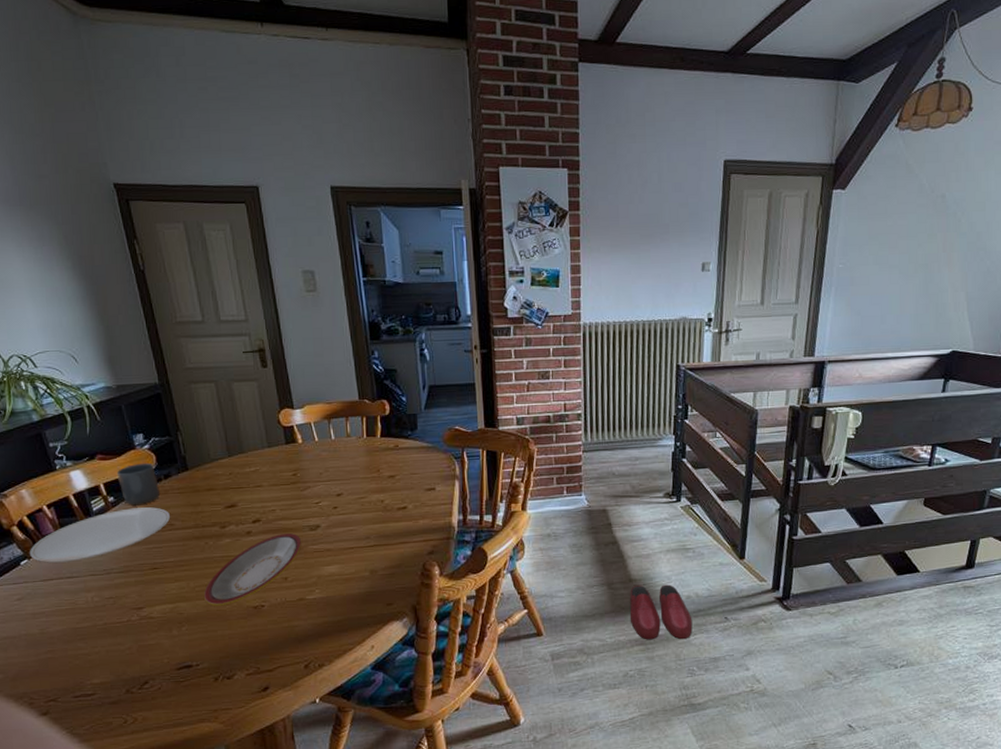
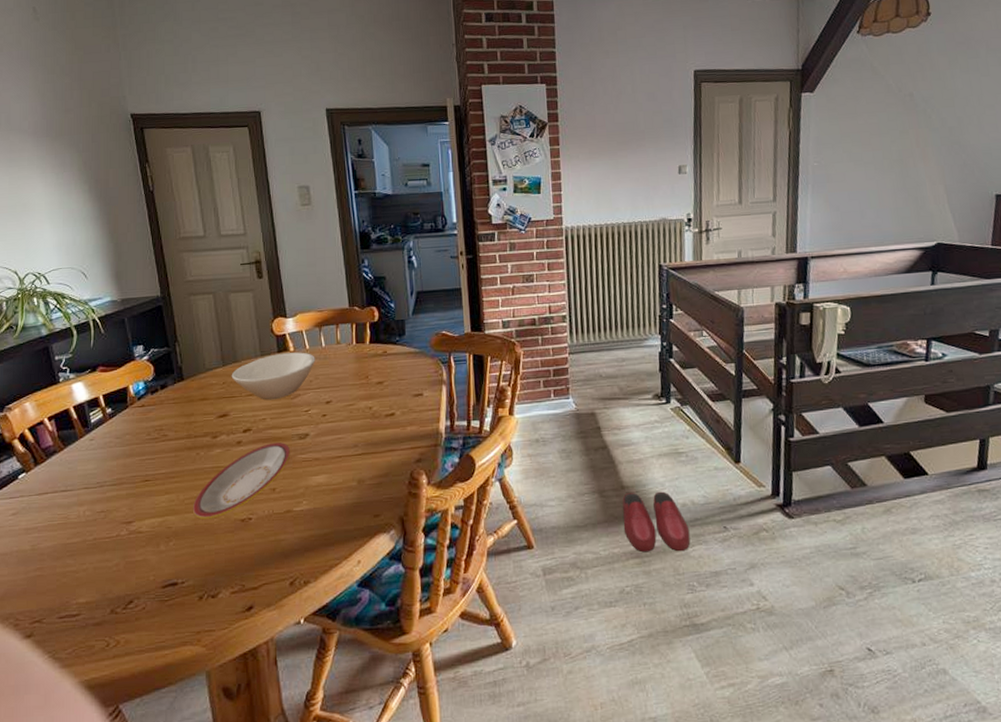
plate: present [30,507,170,563] -> none [28,418,164,476]
cup: present [116,462,161,506] -> none [116,373,156,417]
bowl: none [237,444,325,492] -> present [231,352,315,400]

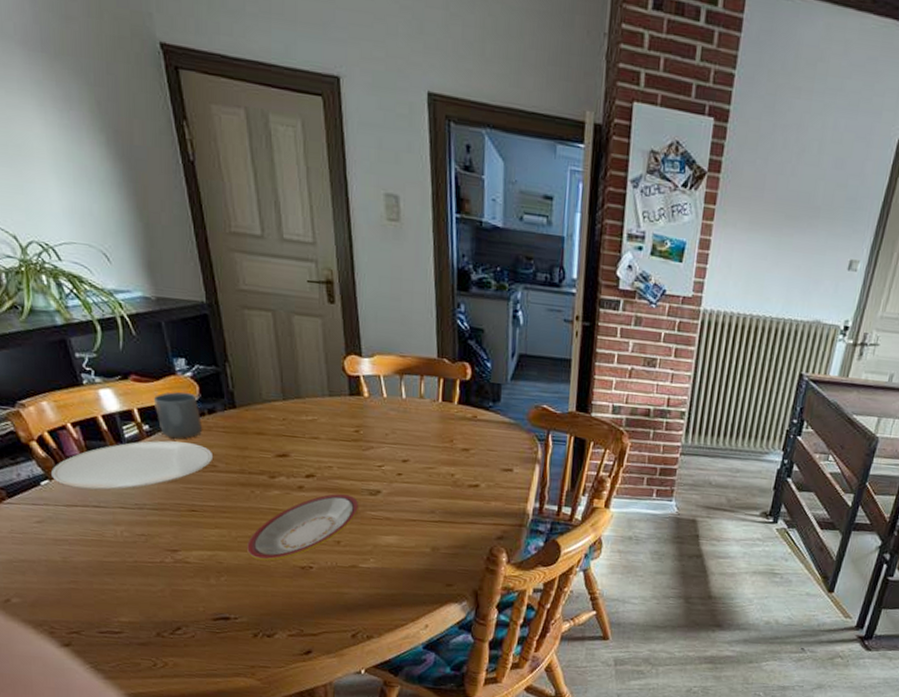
plate: none [28,418,164,476] -> present [51,440,212,490]
cup: none [116,373,156,417] -> present [153,391,203,439]
bowl: present [231,352,315,400] -> none [293,397,393,448]
slippers: present [622,491,691,553] -> none [702,603,768,663]

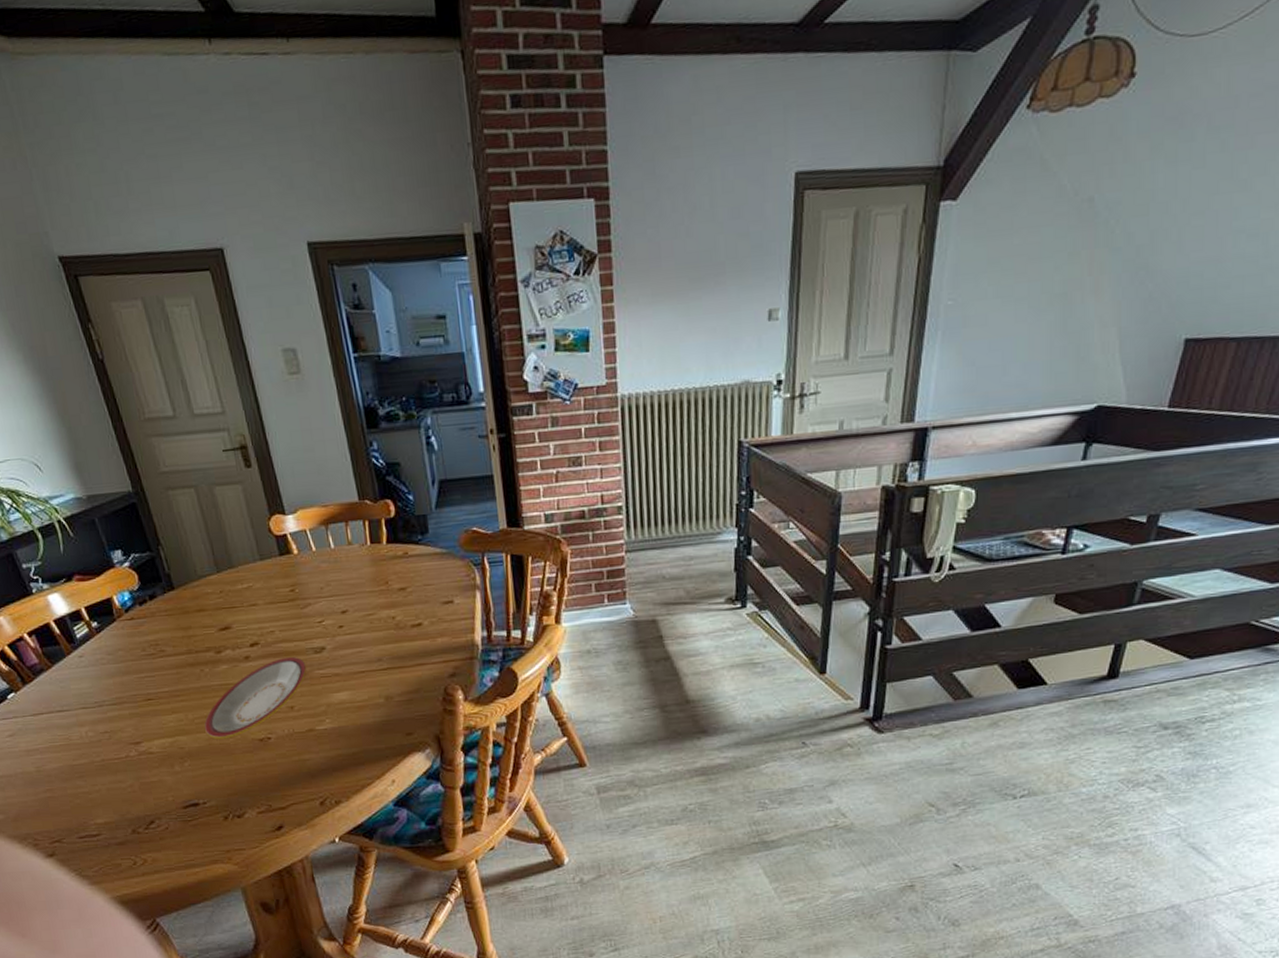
plate: present [51,440,212,490] -> none [15,632,160,696]
cup: present [153,391,203,439] -> none [97,582,147,631]

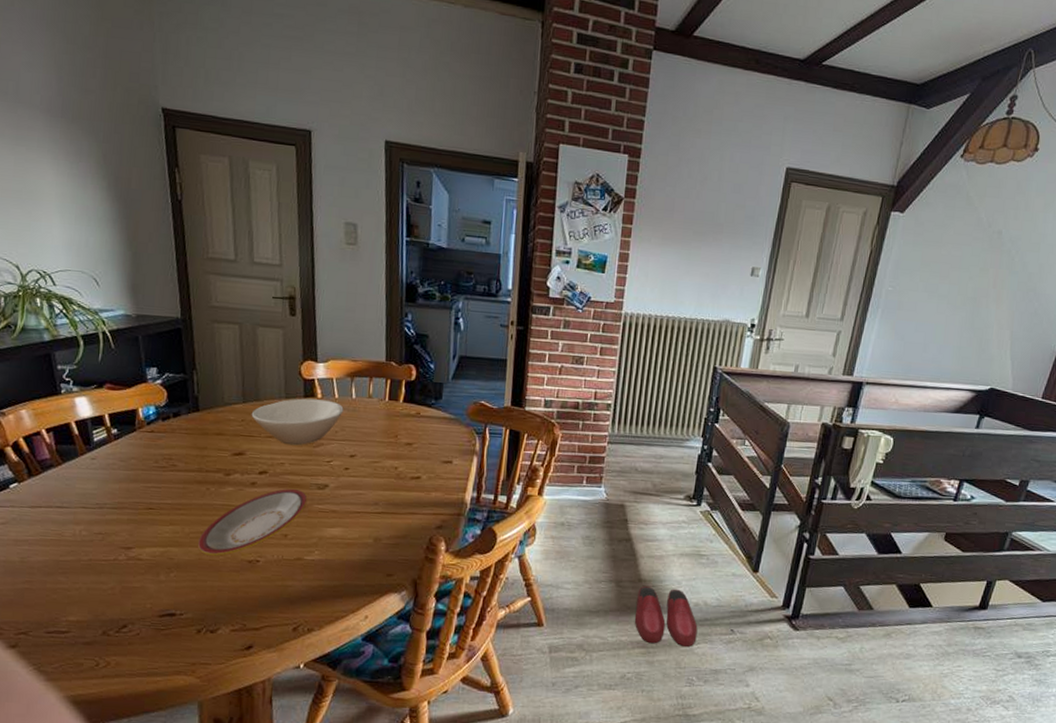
bowl: none [228,555,325,611] -> present [251,398,344,446]
slippers: none [687,705,763,770] -> present [634,586,698,647]

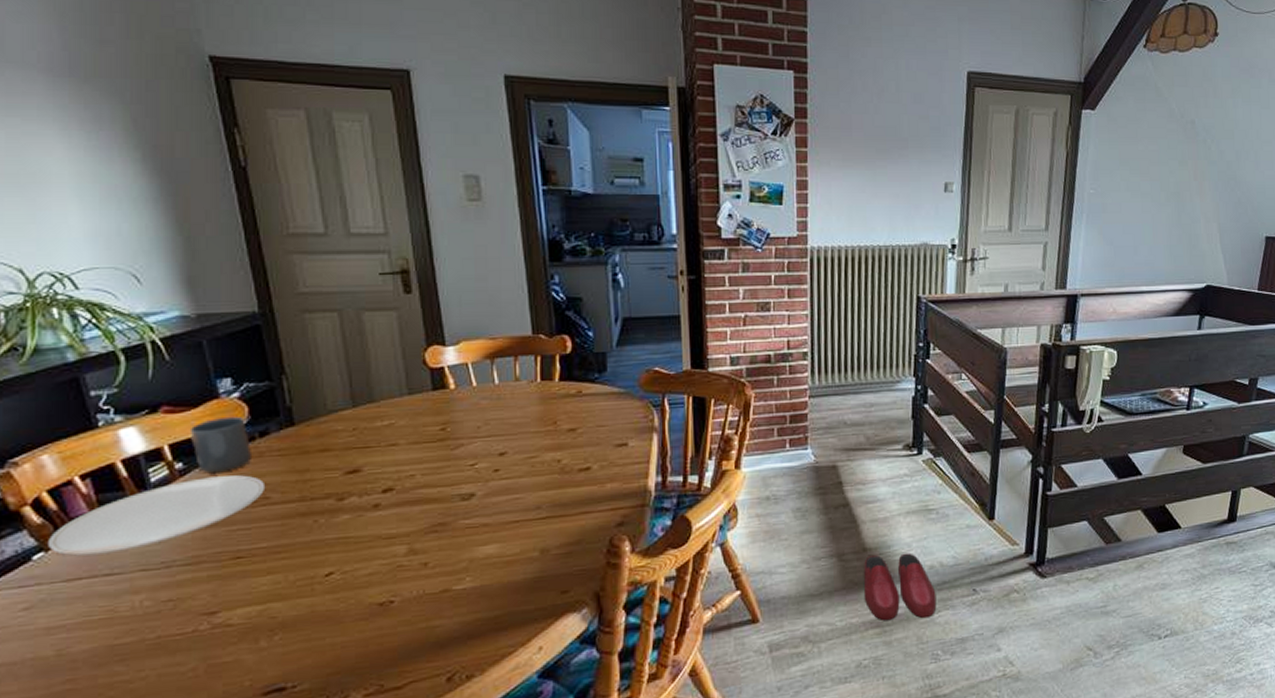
plate: none [21,443,174,491] -> present [48,475,264,556]
cup: none [124,397,167,441] -> present [189,416,253,474]
plate: present [198,489,308,556] -> none [309,505,450,606]
bowl: present [251,398,344,446] -> none [365,390,485,452]

